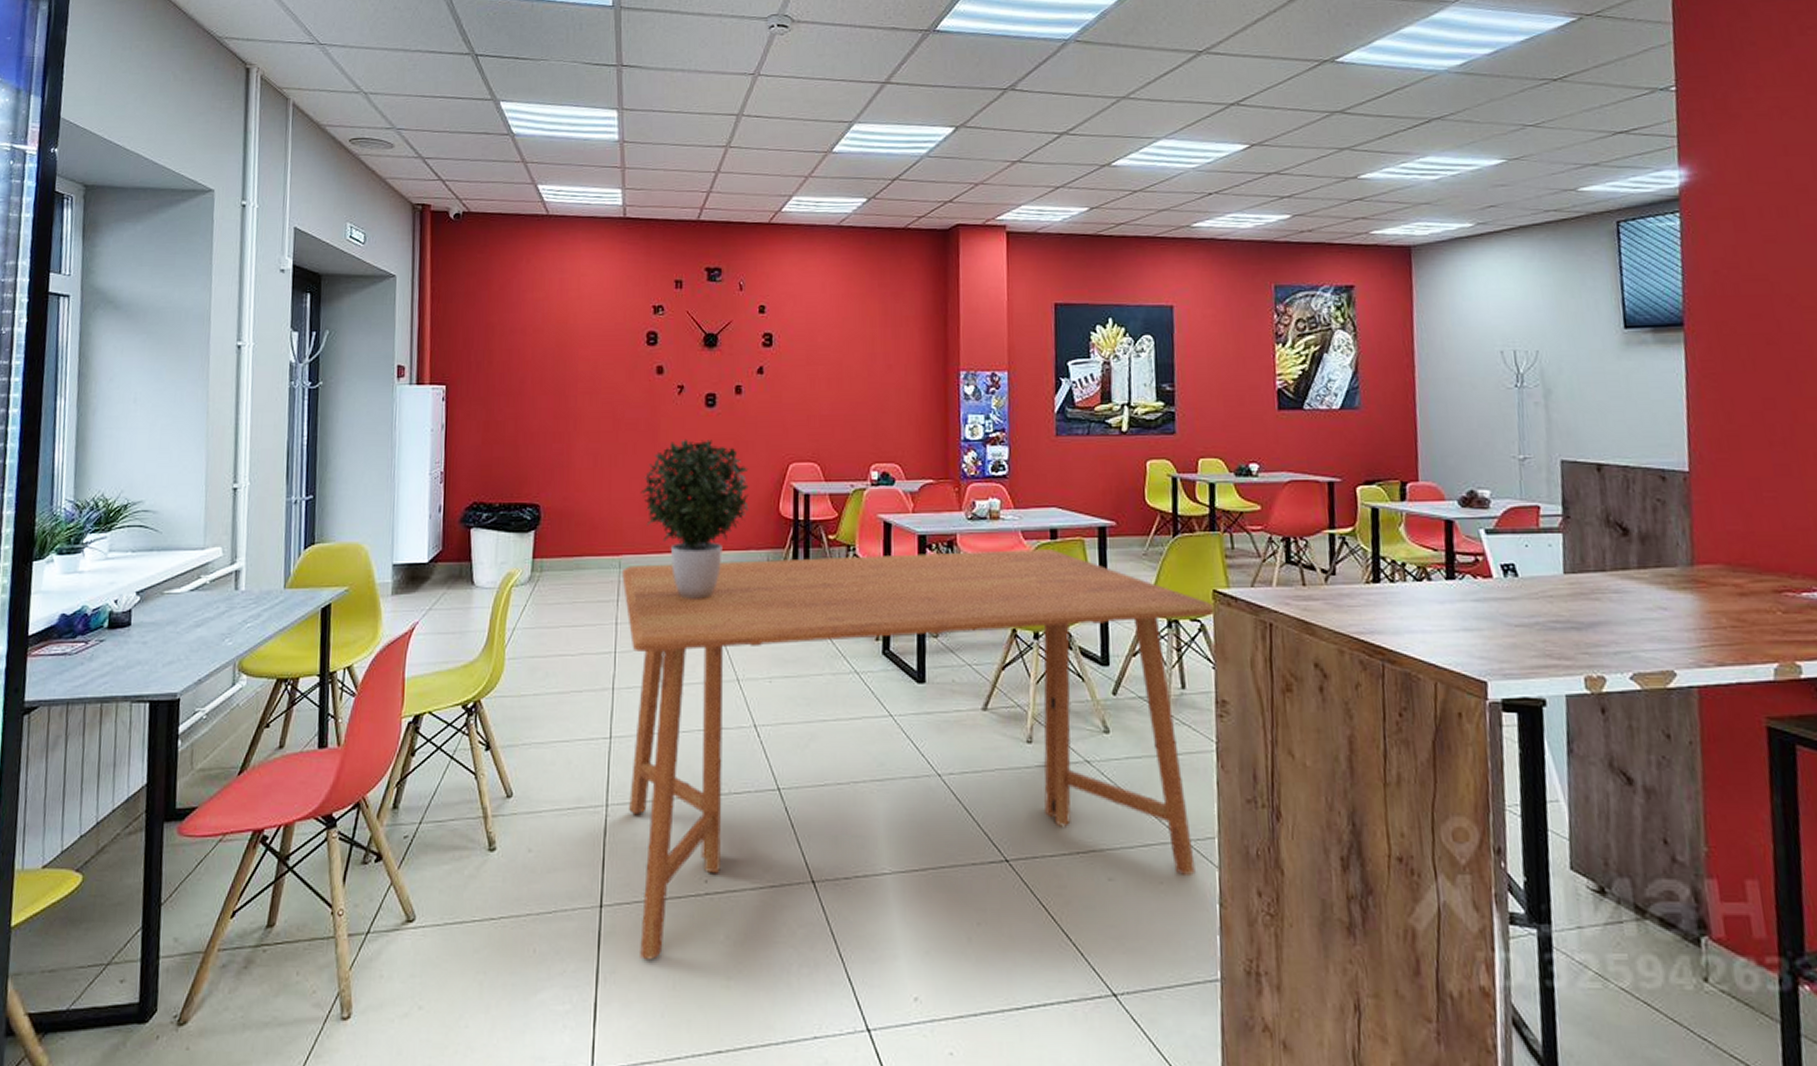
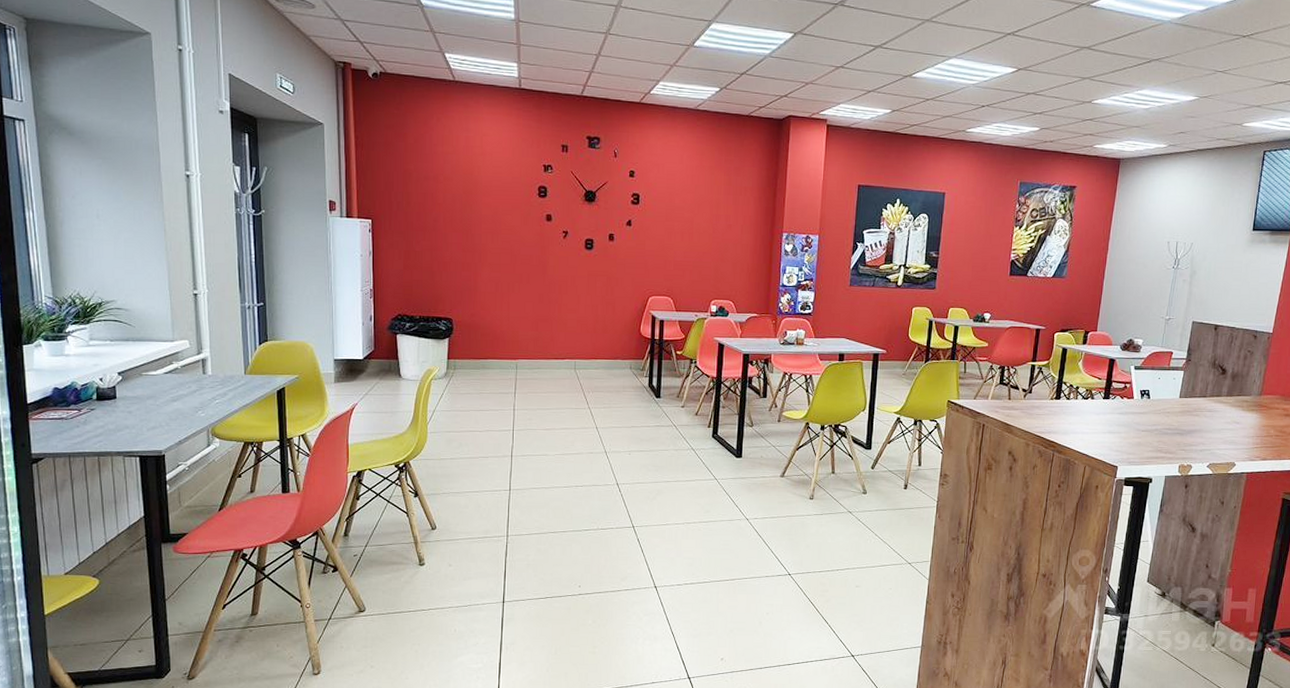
dining table: present [622,549,1215,960] -> none [518,367,947,636]
potted plant: present [640,438,749,599] -> none [533,273,618,394]

